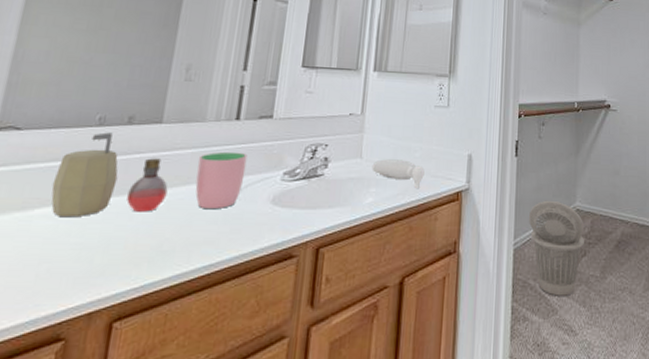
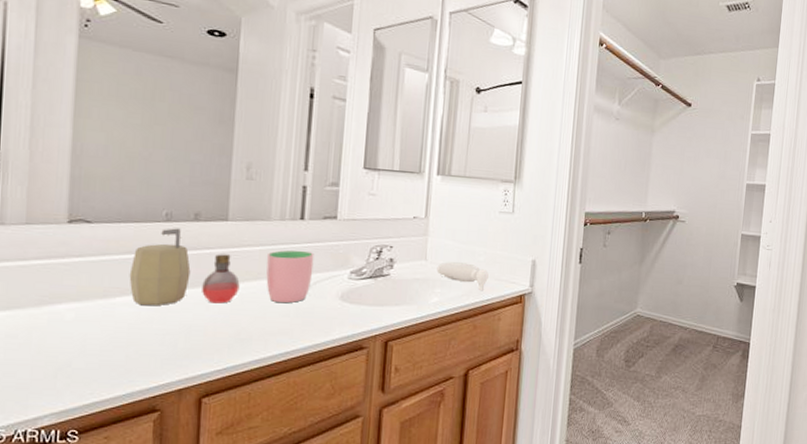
laundry basket: present [529,200,585,296] -> none [590,305,644,392]

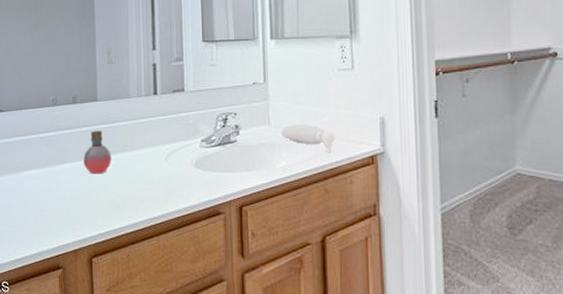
soap dispenser: present [129,228,191,306] -> none [31,111,74,178]
cup: present [266,250,314,304] -> none [130,123,169,172]

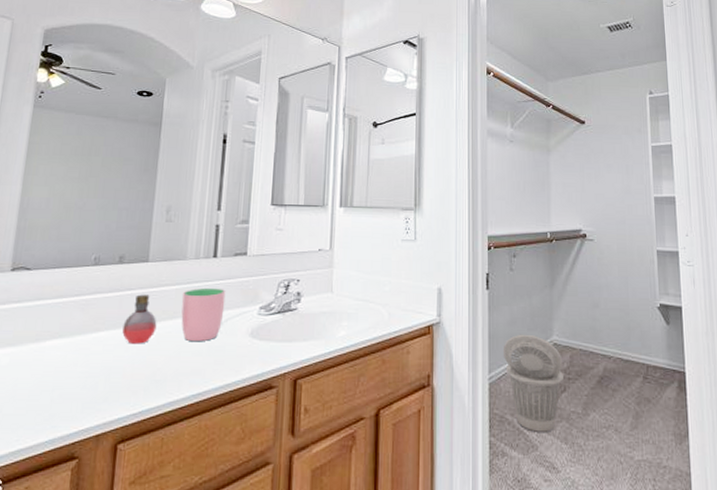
cup: none [130,123,169,172] -> present [181,287,226,342]
soap bottle: present [281,125,335,154] -> none [343,293,395,323]
laundry basket: none [457,163,530,264] -> present [504,334,565,432]

